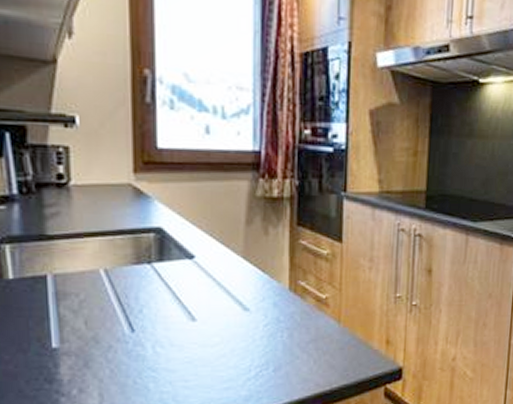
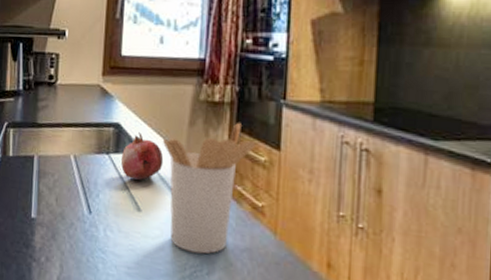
fruit: none [168,236,219,288] -> present [121,132,164,180]
utensil holder: none [217,217,318,353] -> present [163,122,256,254]

